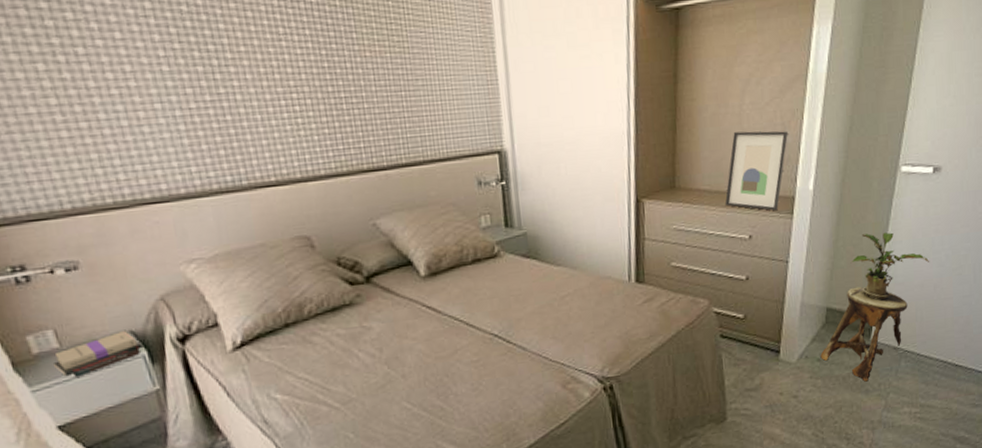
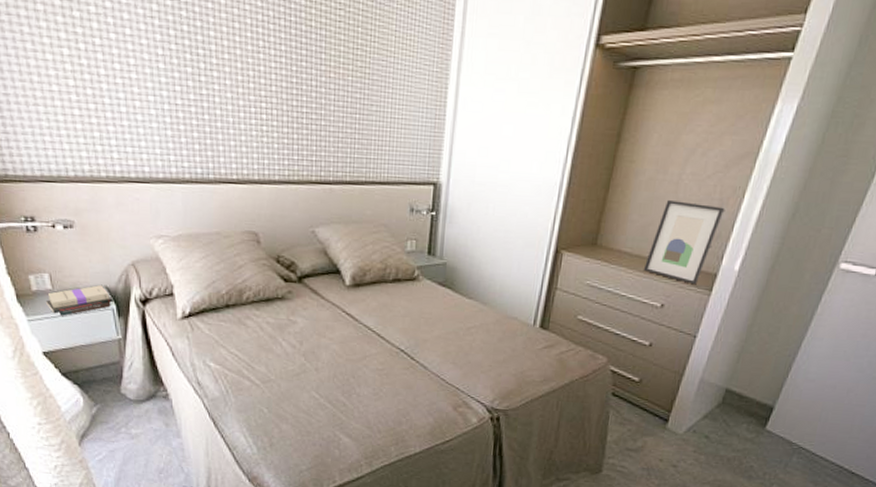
plant: present [820,232,930,382] -> none [709,324,850,468]

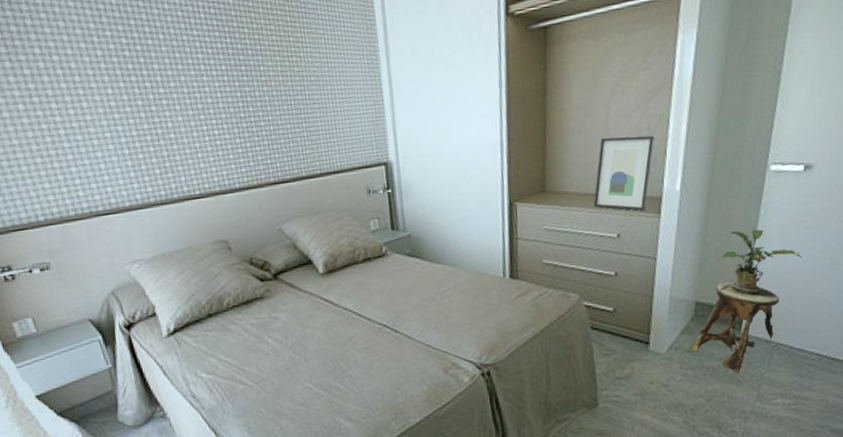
books: present [45,285,113,316] -> none [31,319,98,356]
plant: none [709,324,850,468] -> present [690,229,803,373]

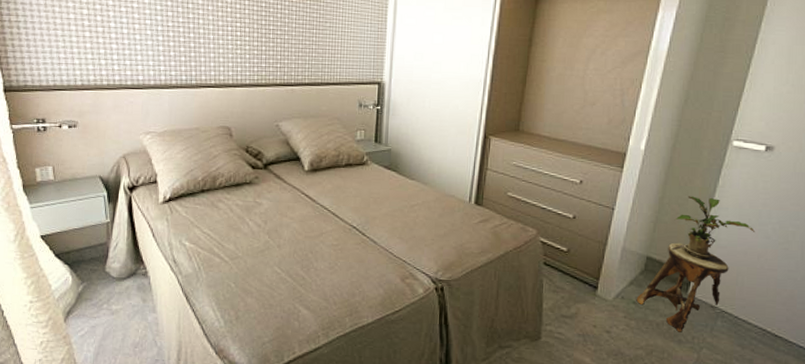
picture frame: present [593,135,655,211] -> none [561,92,627,163]

